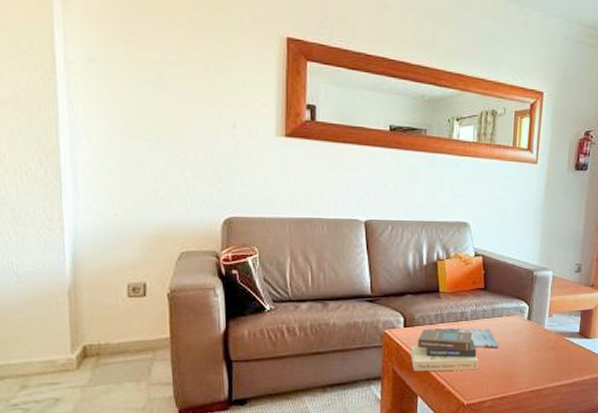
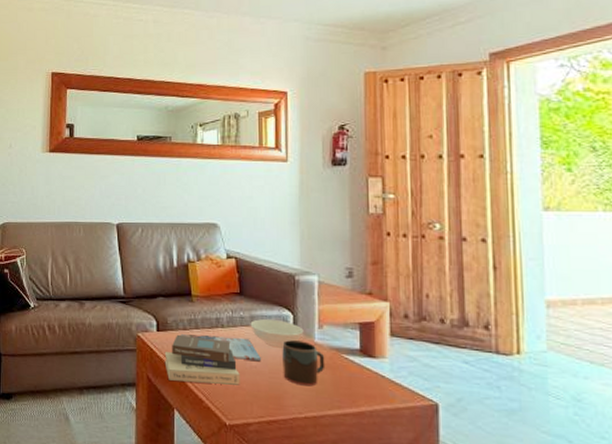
bowl: none [491,311,536,335] -> present [250,319,304,348]
mug: none [516,328,551,366] -> present [282,340,325,386]

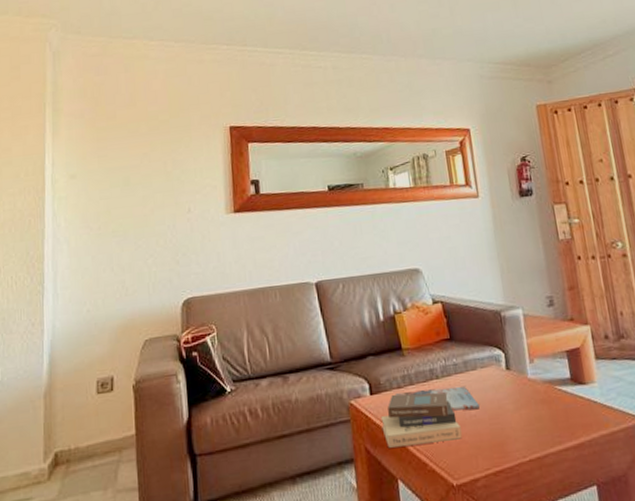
bowl: present [250,319,304,348] -> none [464,361,517,391]
mug: present [282,340,325,386] -> none [497,379,542,427]

